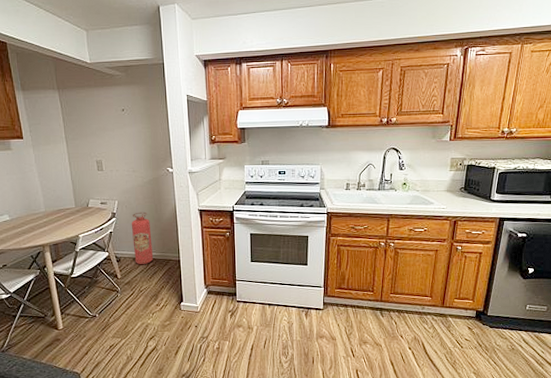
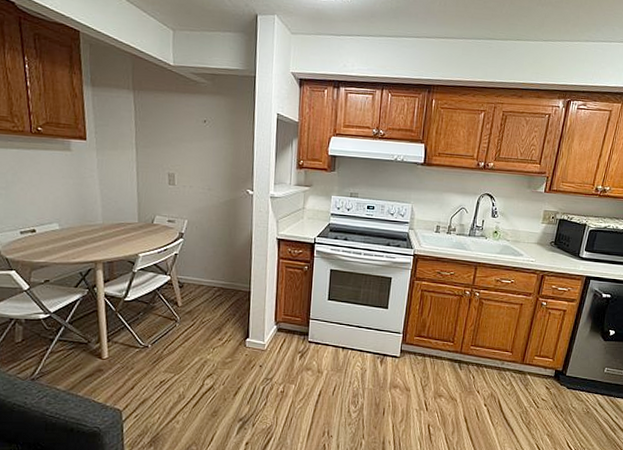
fire extinguisher: present [131,211,154,265] -> none [199,234,222,294]

